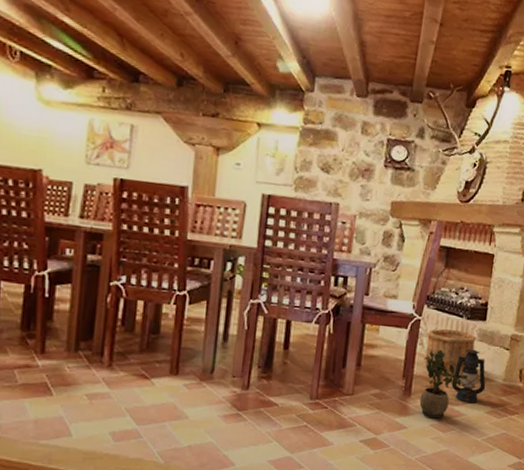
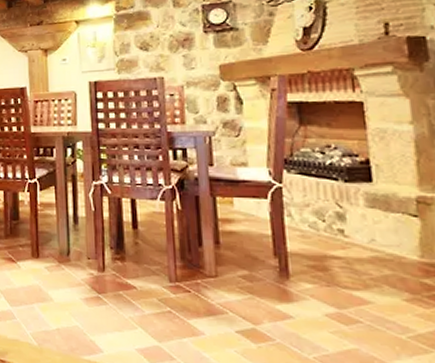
potted plant: present [419,349,469,419] -> none [296,220,365,307]
wooden bucket: present [425,328,476,377] -> none [294,195,365,253]
lantern: present [451,349,486,404] -> none [341,218,395,288]

